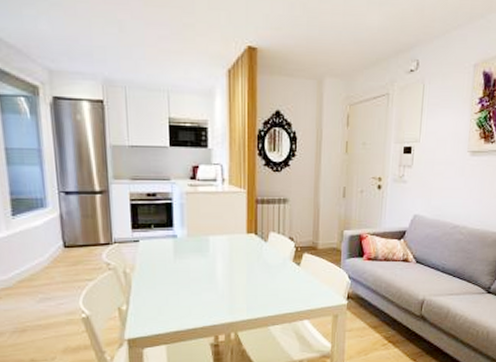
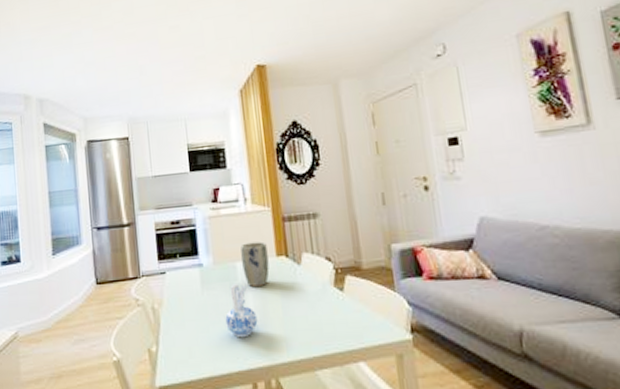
ceramic pitcher: none [195,254,224,300] -> present [225,283,258,338]
plant pot: none [215,219,239,258] -> present [241,241,270,287]

